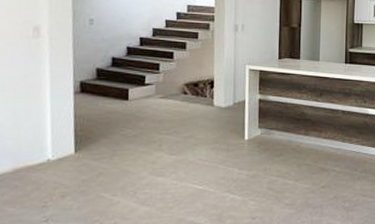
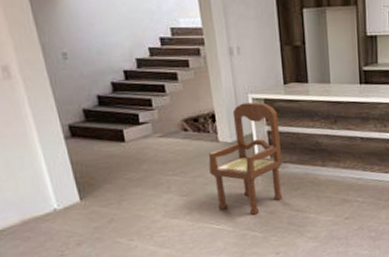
dining chair: none [201,73,270,178] -> present [208,102,283,215]

